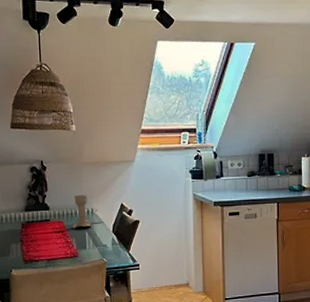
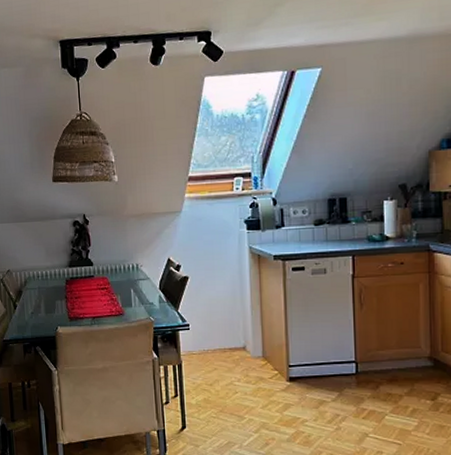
candlestick: present [72,194,92,229] -> none [116,249,137,286]

